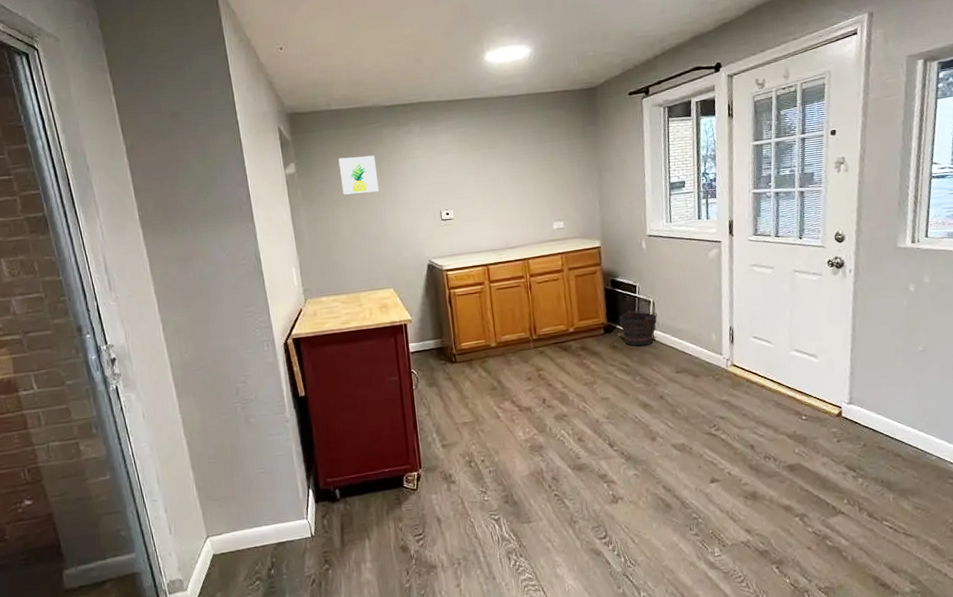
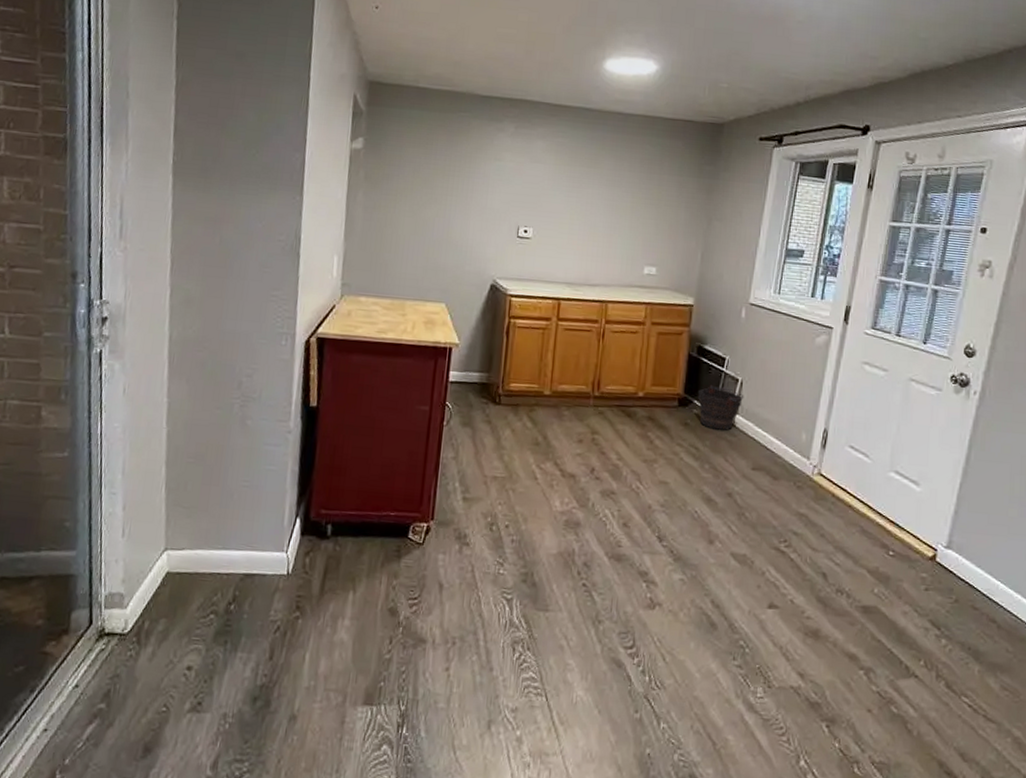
wall art: present [338,155,379,195] -> none [411,142,457,190]

